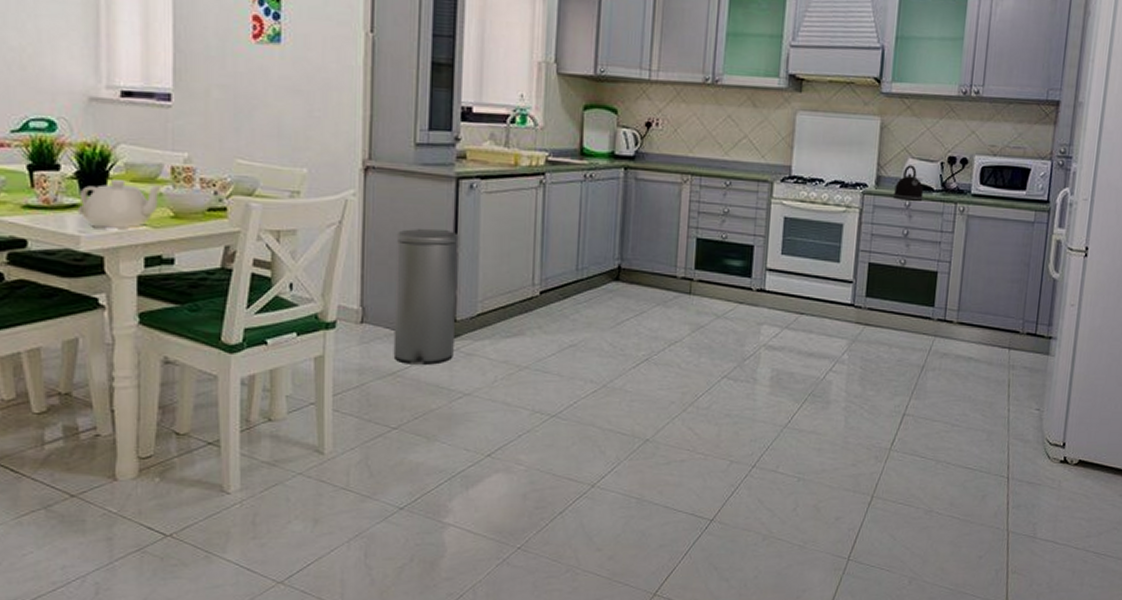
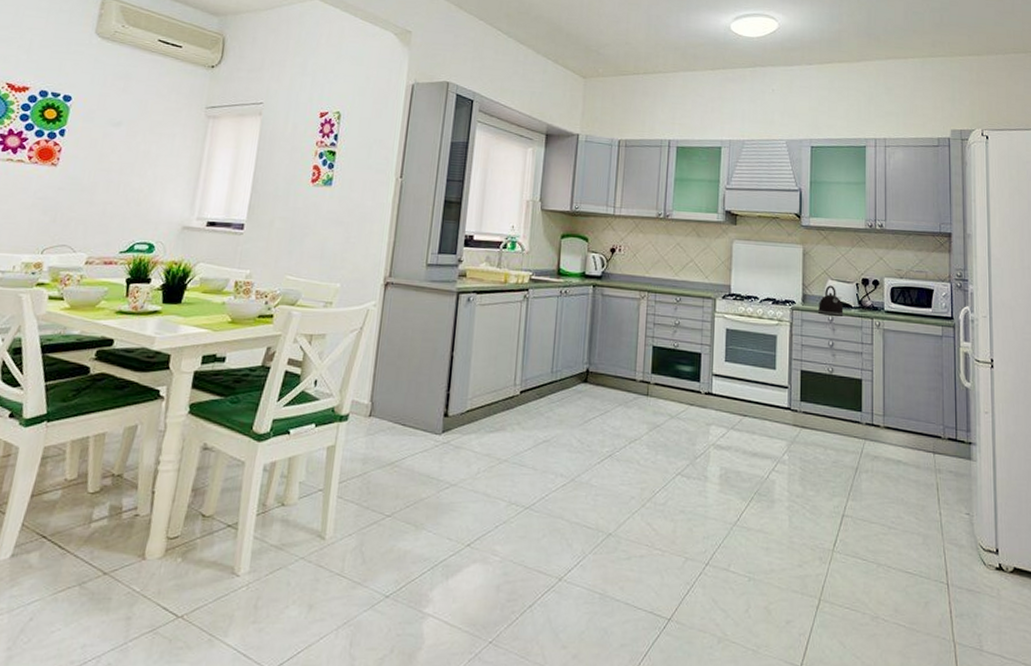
teapot: present [77,180,164,230] -> none [157,291,227,333]
pedal bin: present [393,229,459,366] -> none [393,335,456,457]

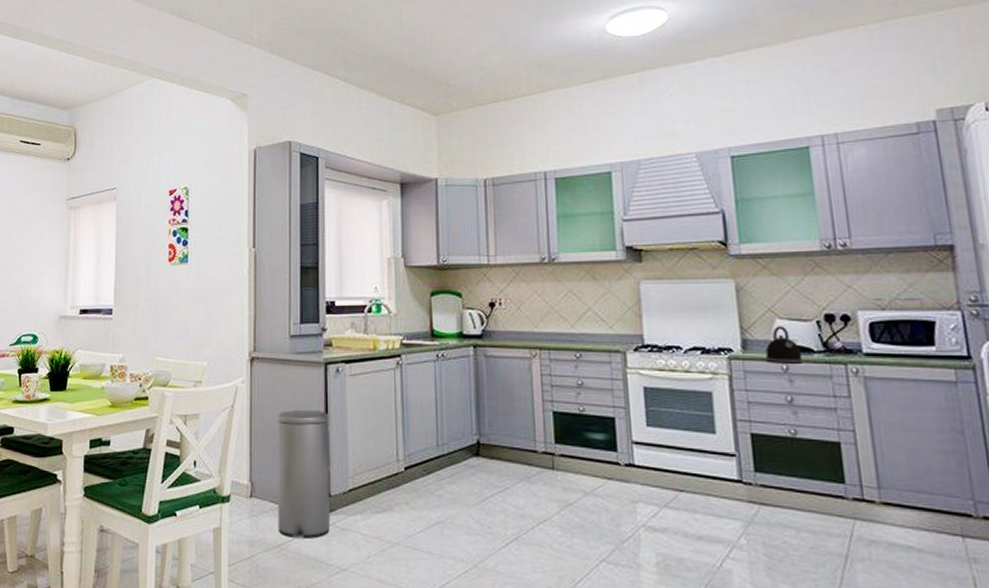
pedal bin: none [393,335,456,457] -> present [277,410,330,540]

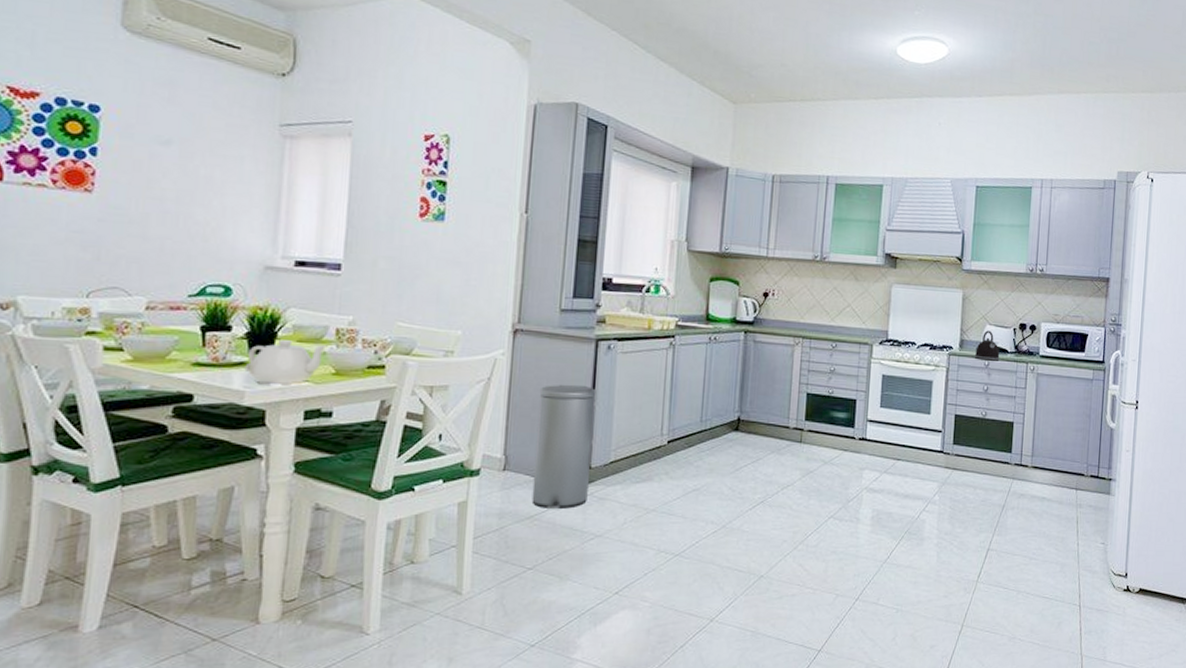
teapot: none [47,378,105,418] -> present [244,340,328,386]

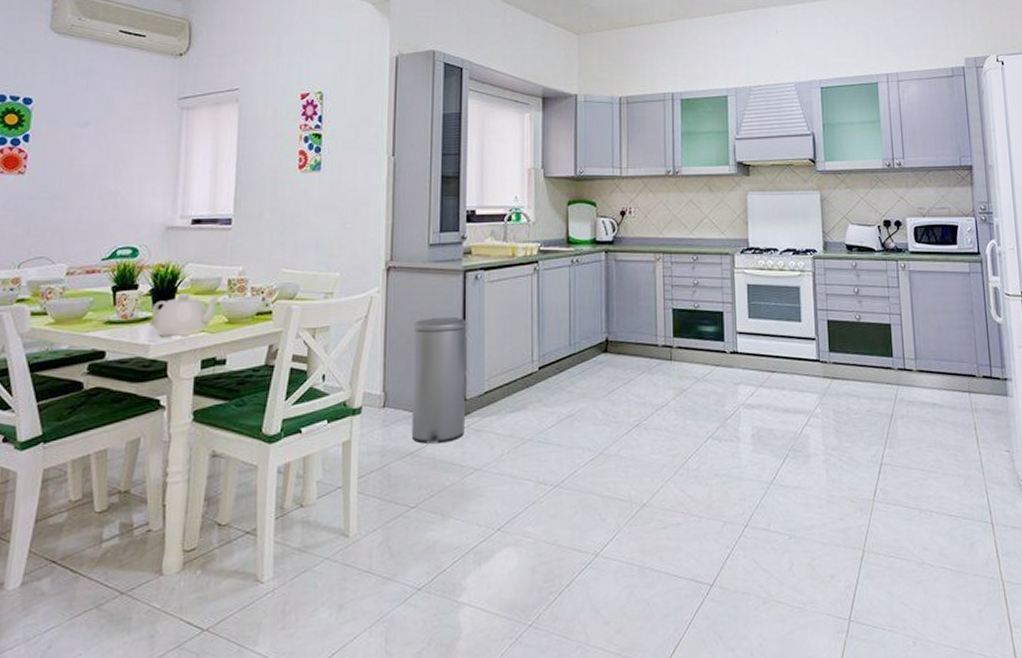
kettle: present [974,330,1000,362] -> none [840,230,867,263]

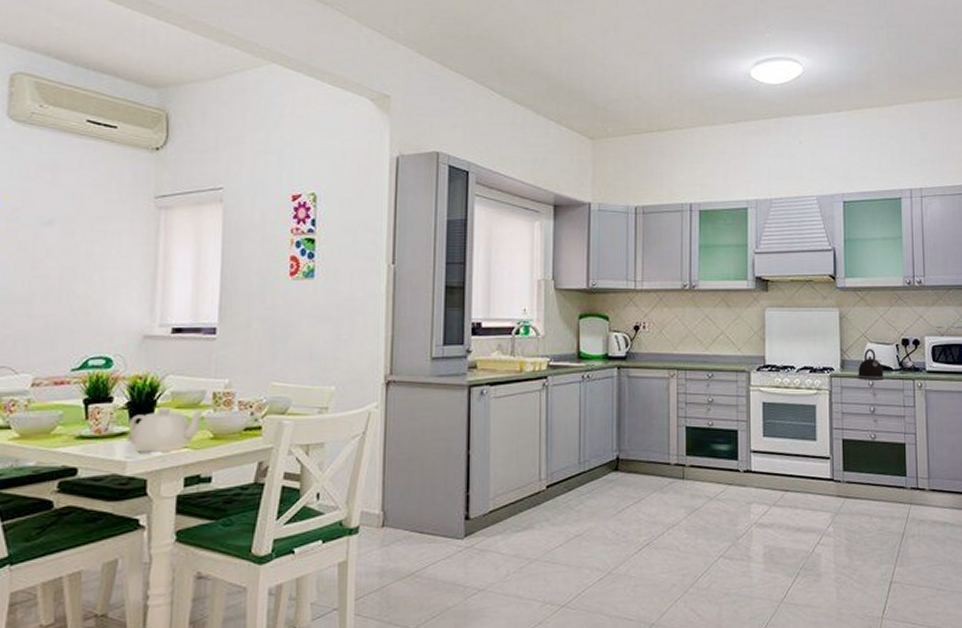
pedal bin: present [411,317,467,445] -> none [412,434,471,565]
kettle: none [840,230,867,263] -> present [857,348,884,381]

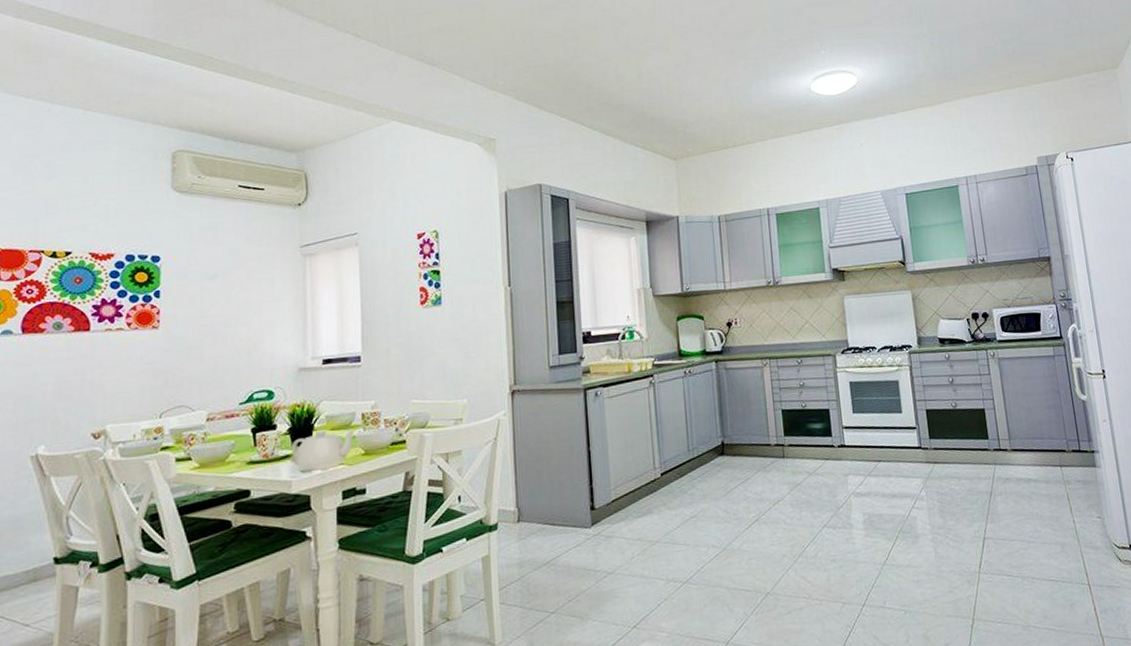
kettle: present [857,348,884,381] -> none [933,324,959,355]

